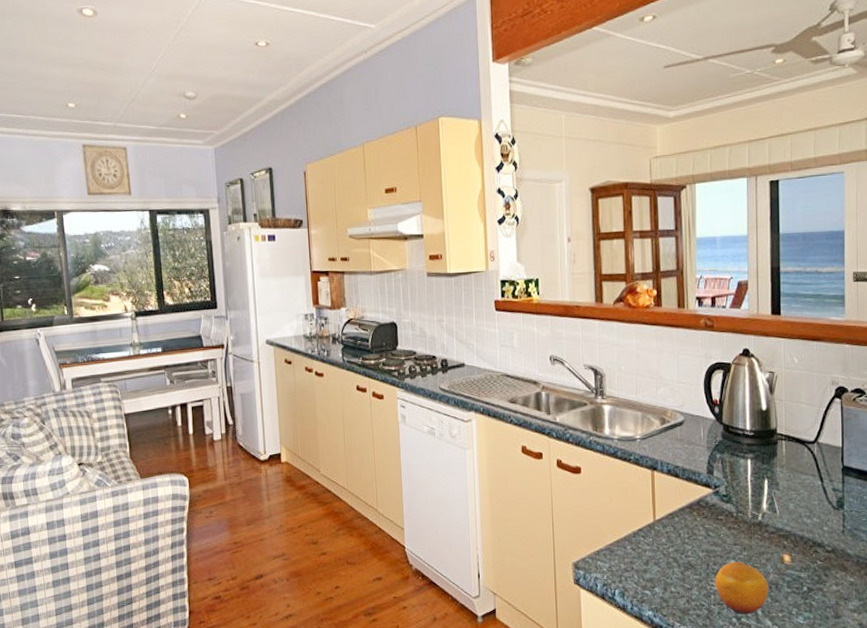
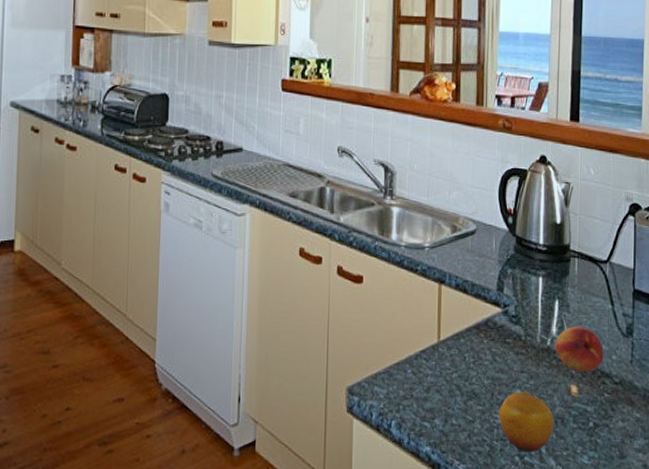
fruit: none [766,501,815,543] -> present [555,326,604,372]

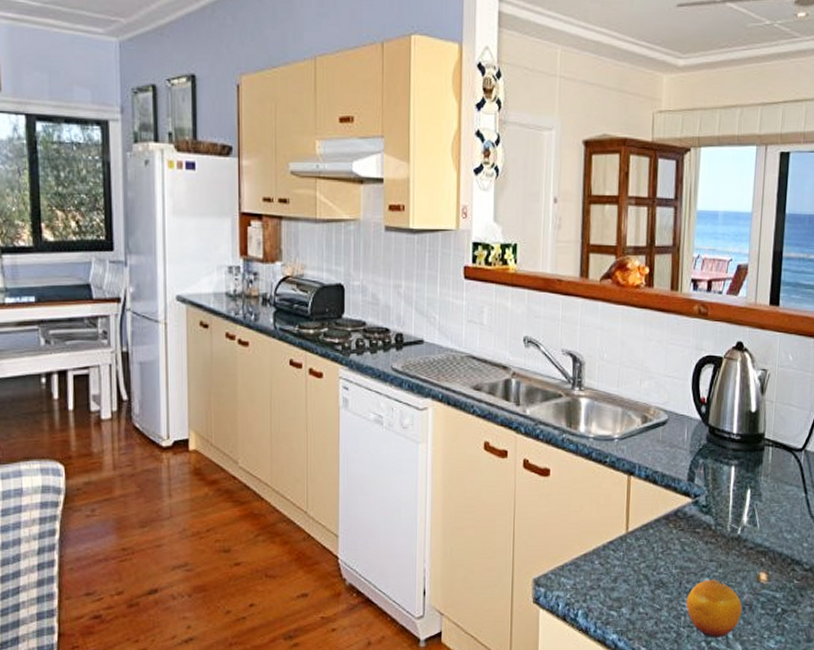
fruit: present [555,326,604,372] -> none [745,514,795,560]

